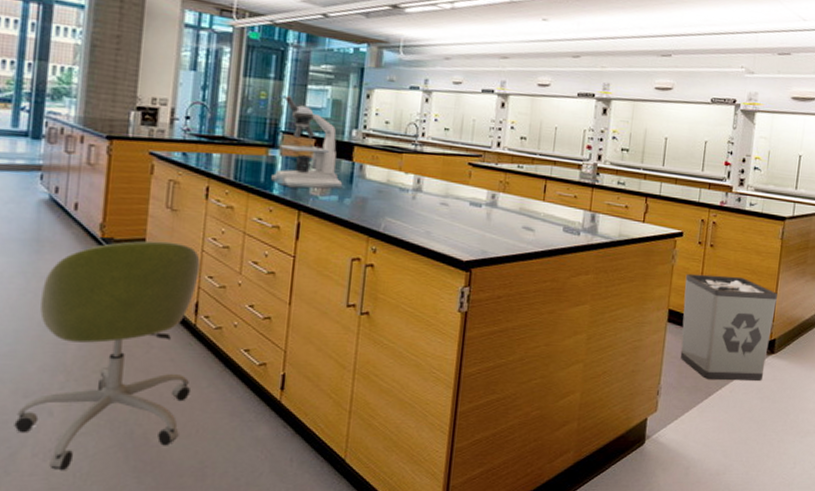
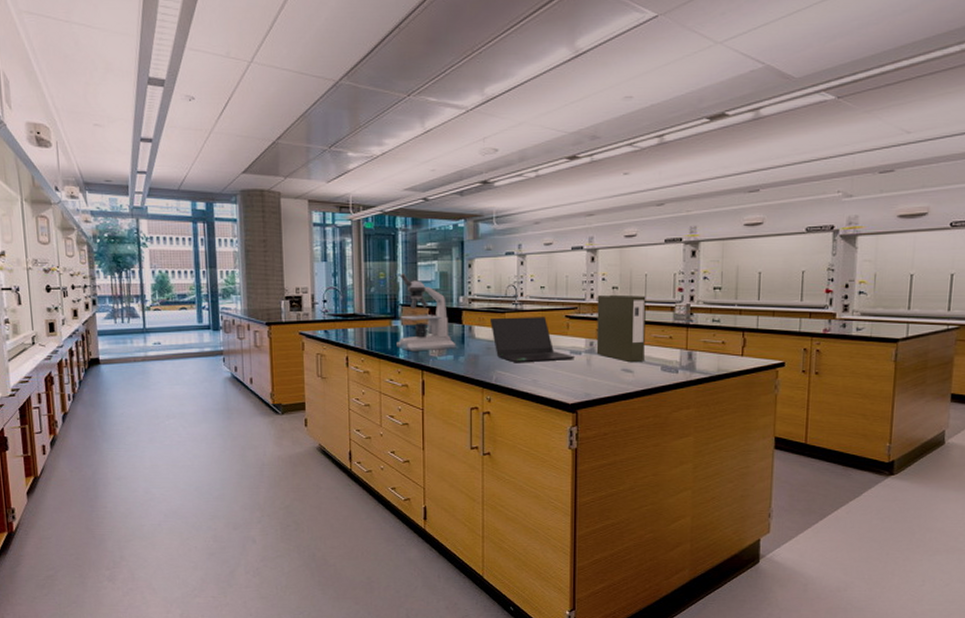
office chair: present [14,240,201,470] -> none [230,404,354,583]
laptop: none [384,157,475,212] -> present [489,317,575,363]
binder: none [497,143,554,221] -> present [596,294,646,363]
recycling bin: present [680,273,778,381] -> none [790,401,894,502]

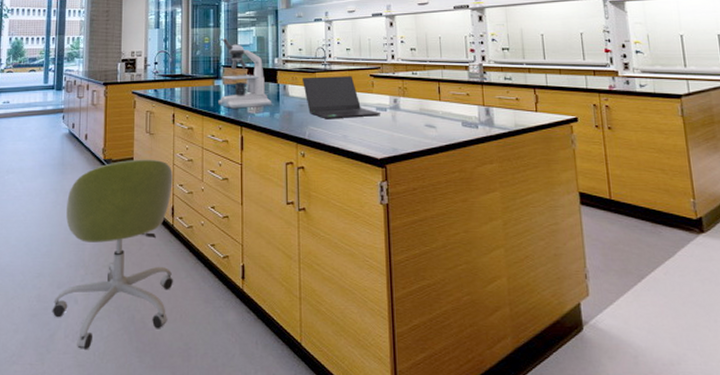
office chair: none [230,404,354,583] -> present [52,159,174,349]
binder: present [596,294,646,363] -> none [398,55,445,119]

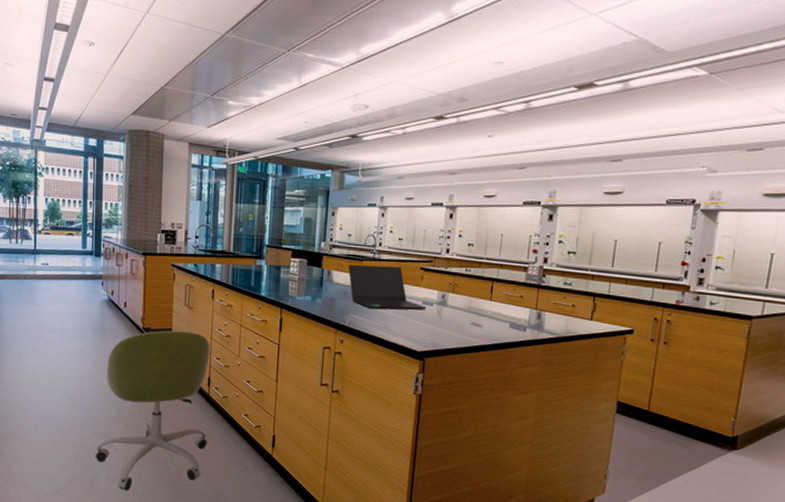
microscope: present [218,37,272,109] -> none [259,215,315,291]

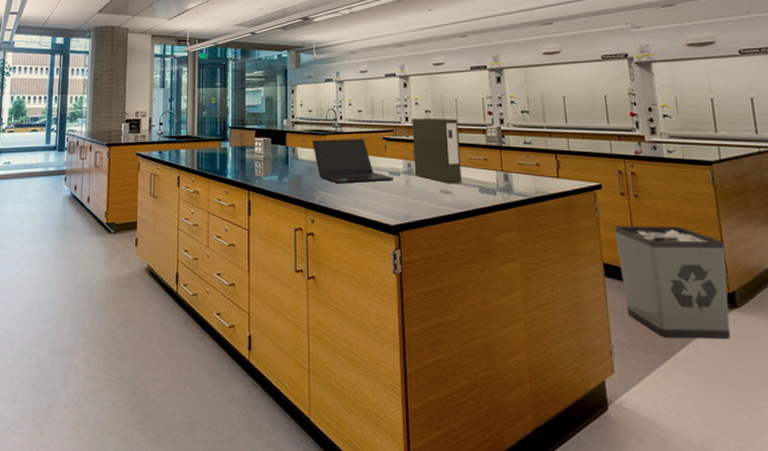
office chair: present [95,330,210,490] -> none [51,223,178,421]
binder: none [447,250,501,318] -> present [412,118,462,184]
recycling bin: none [629,368,741,475] -> present [614,225,731,339]

